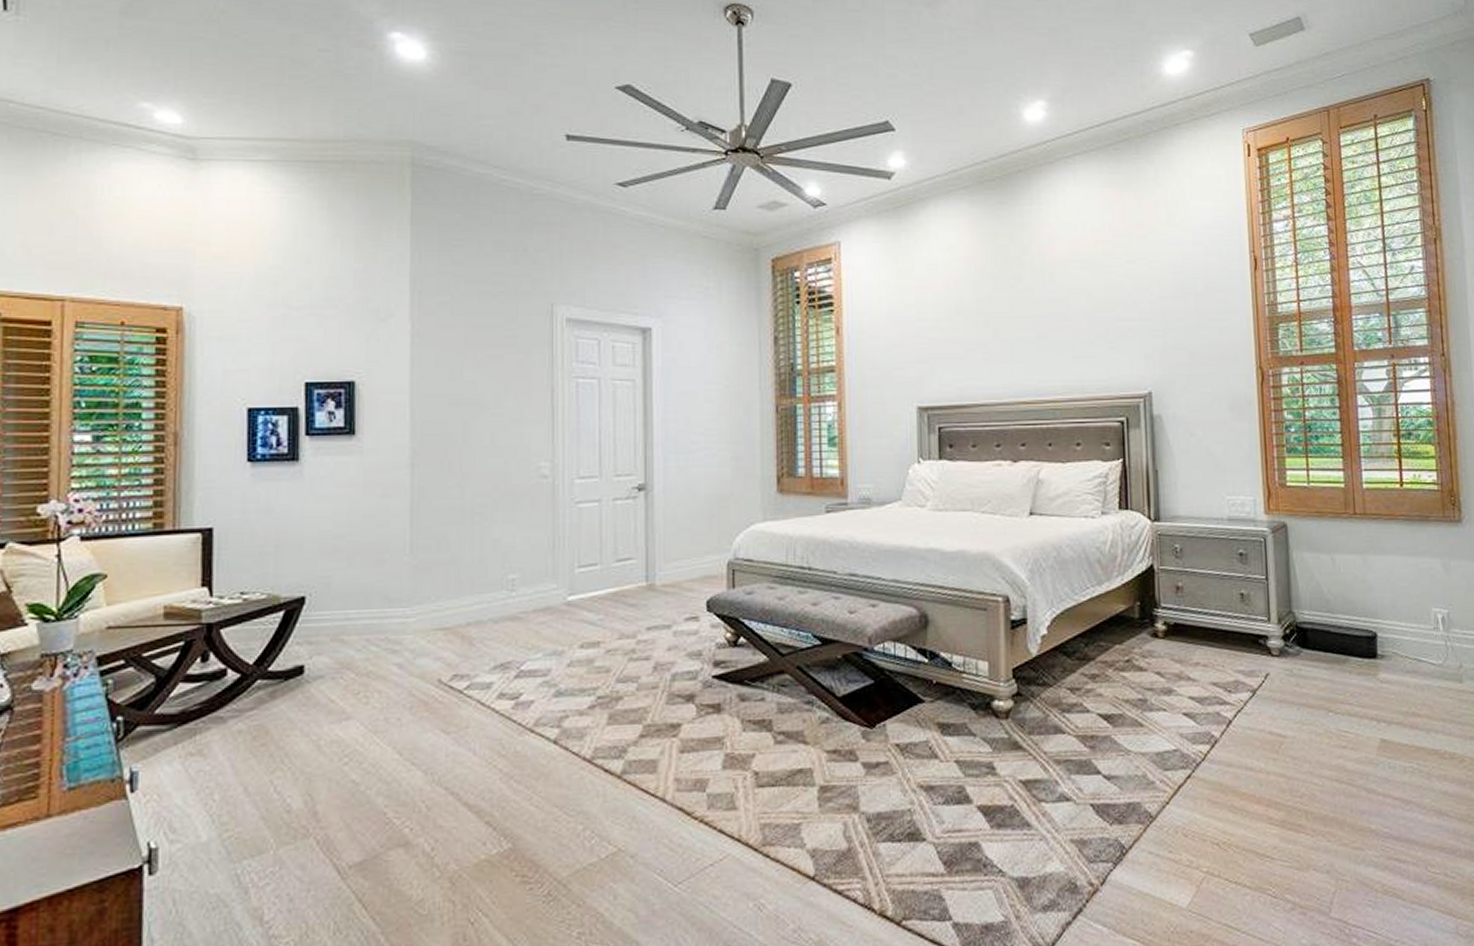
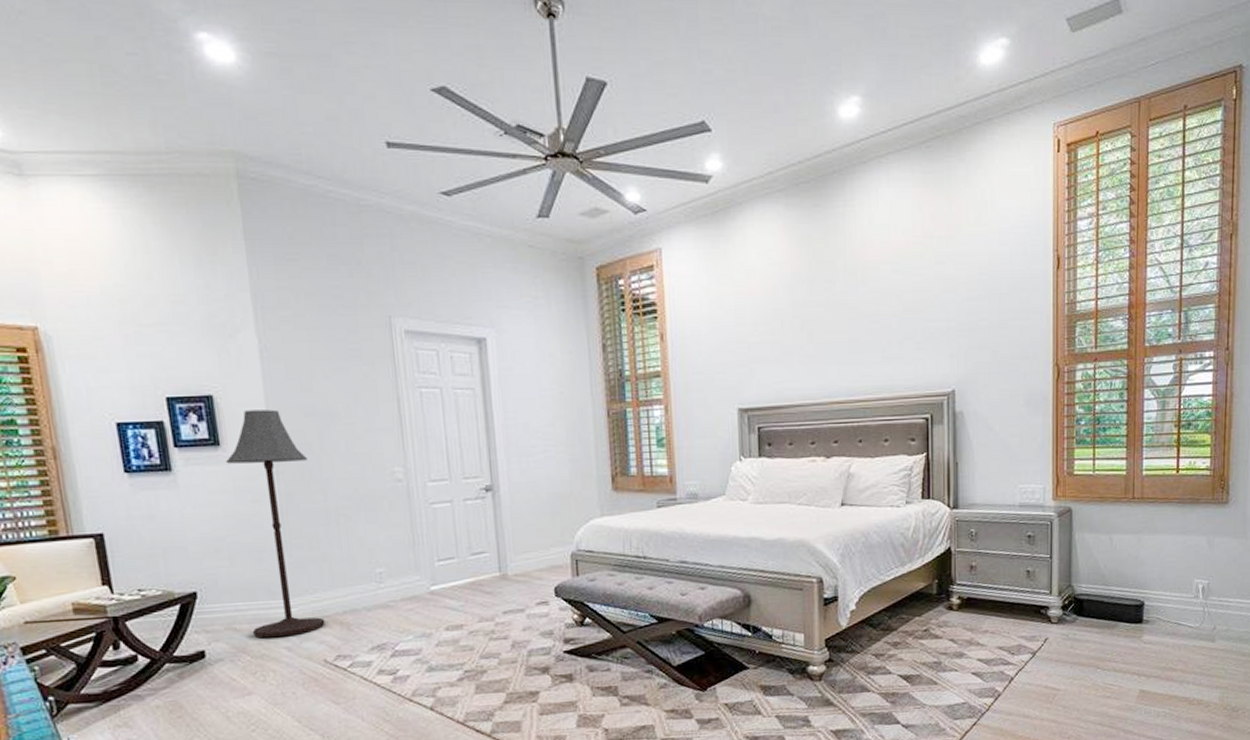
floor lamp: none [360,397,448,653] -> present [226,409,326,638]

